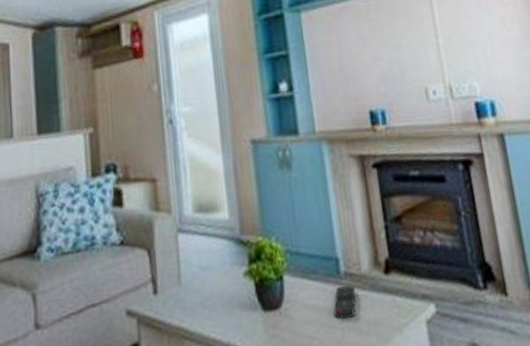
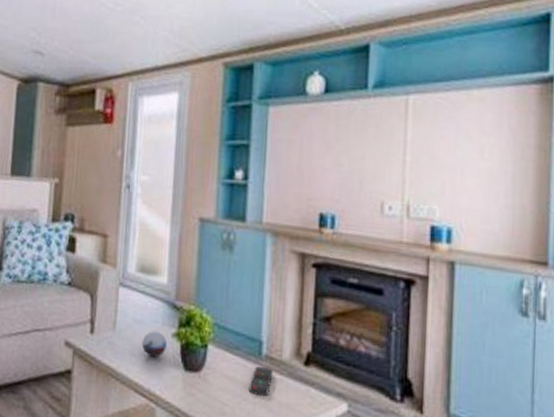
decorative orb: none [212,273,241,306] -> present [141,330,168,358]

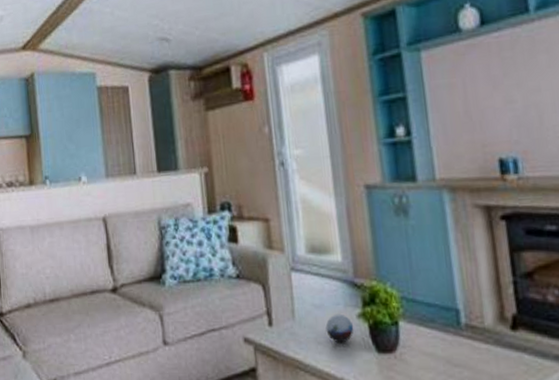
remote control: present [249,366,273,396] -> none [452,338,478,369]

